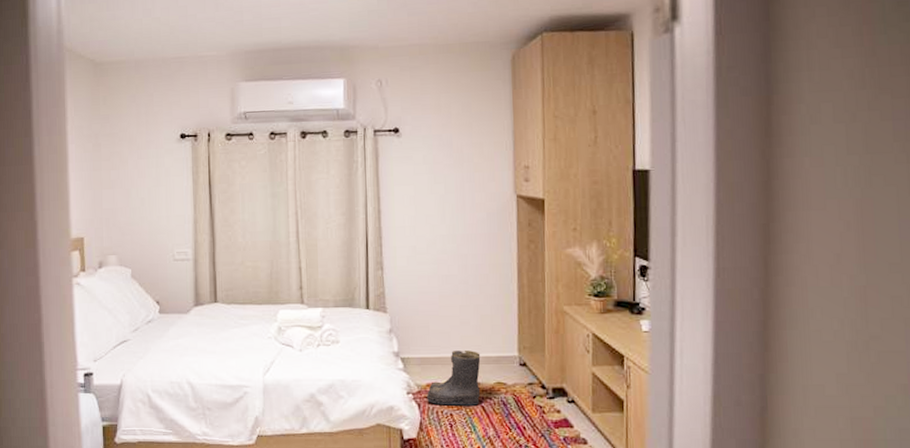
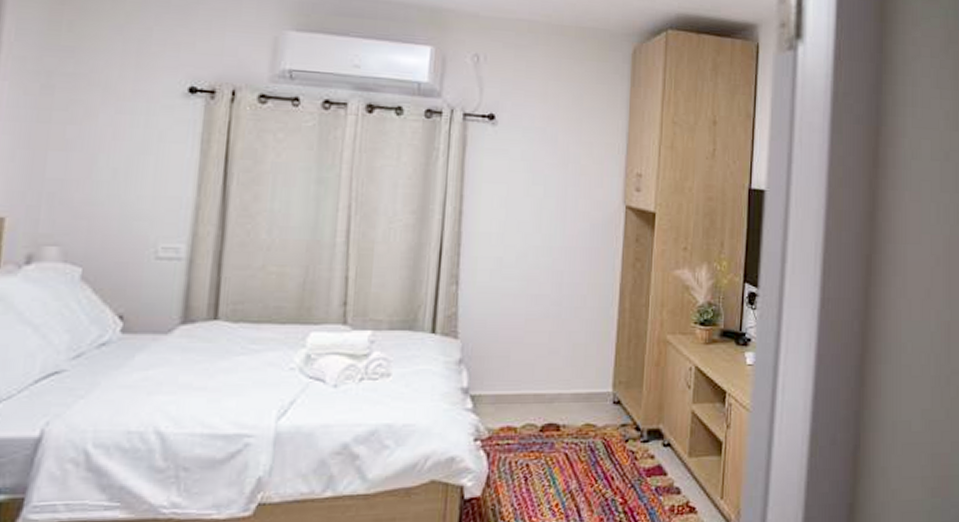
boots: present [426,350,481,406] -> none [498,386,569,454]

